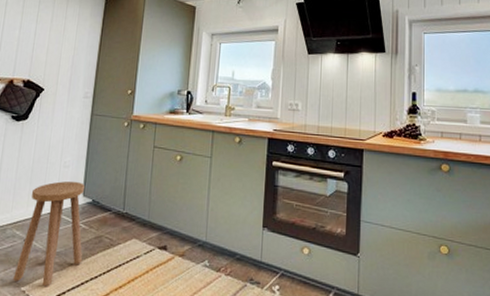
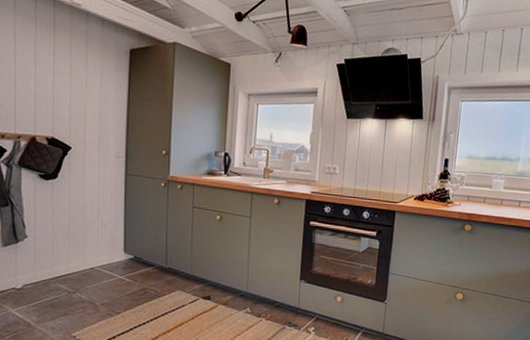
stool: present [13,181,84,287] -> none [63,238,130,333]

